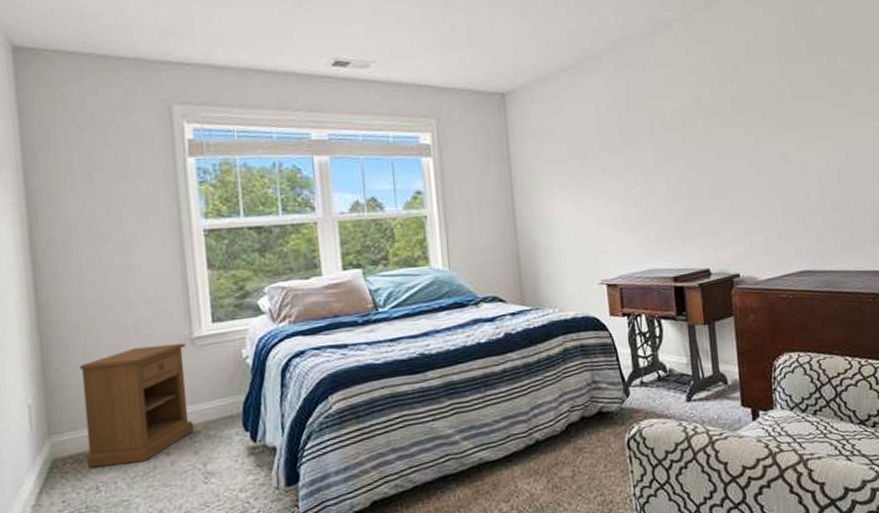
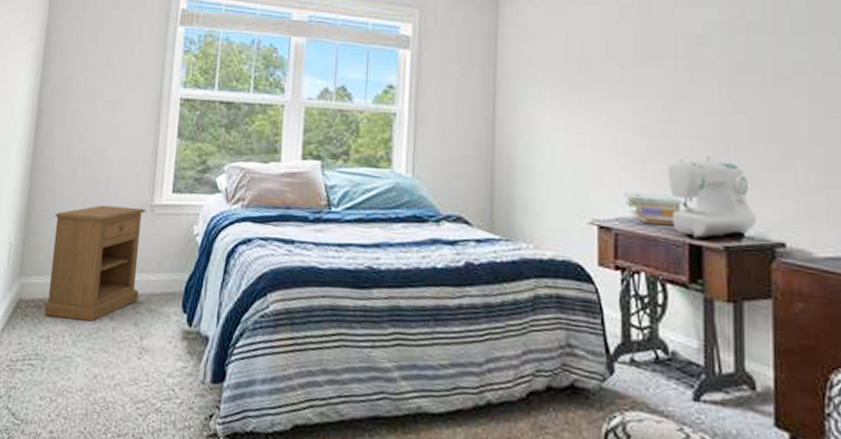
books: none [623,251,667,277] -> present [624,192,683,226]
sewing machine: none [654,216,720,282] -> present [668,156,758,239]

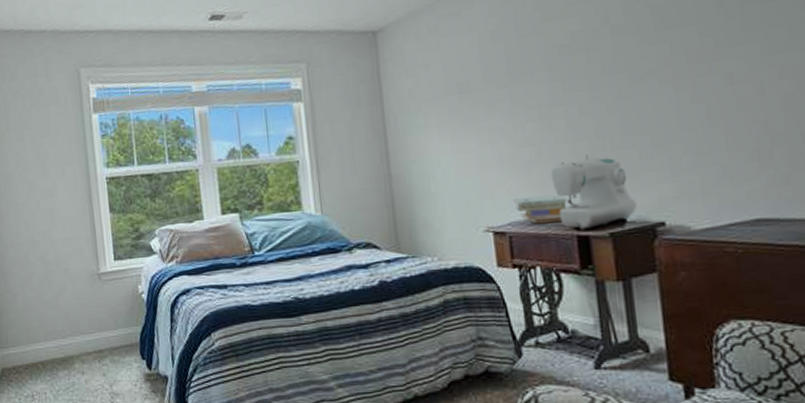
nightstand: present [44,205,145,322] -> none [18,277,102,379]

